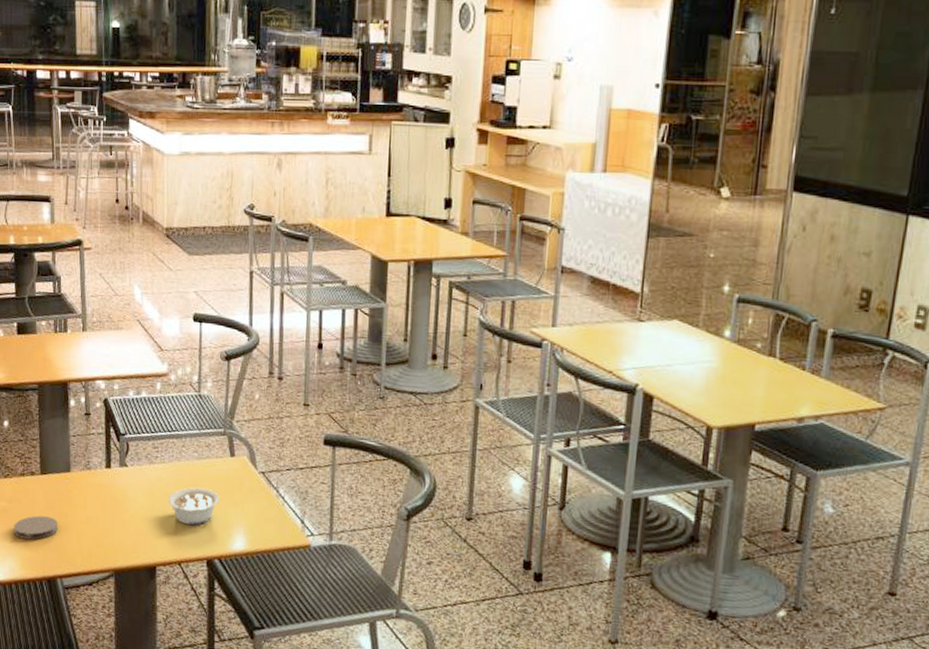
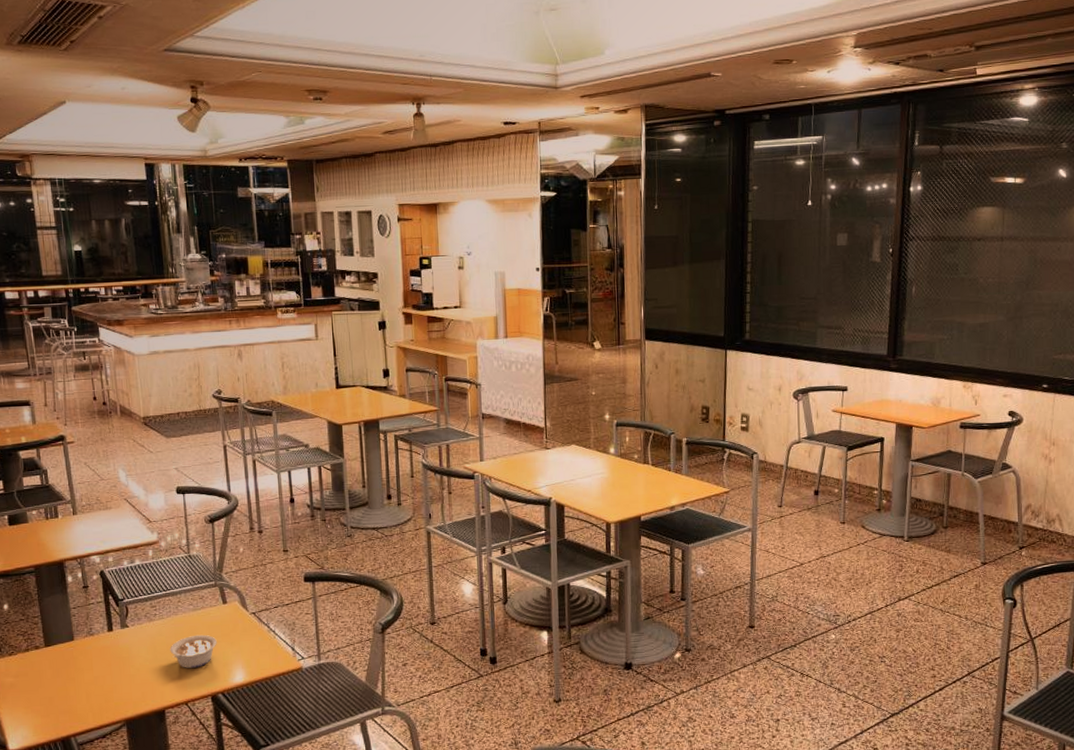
coaster: present [14,515,59,540] -> none [23,684,68,708]

